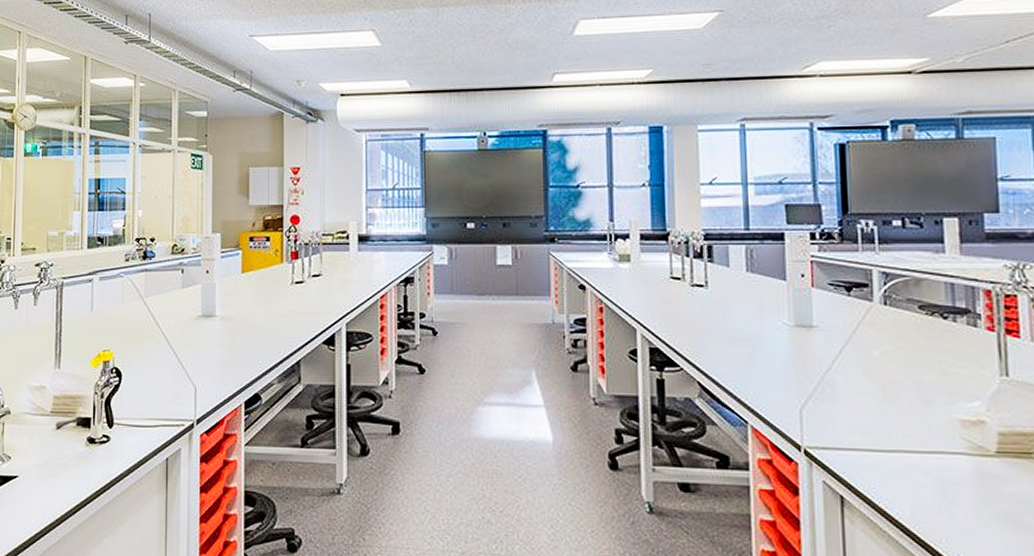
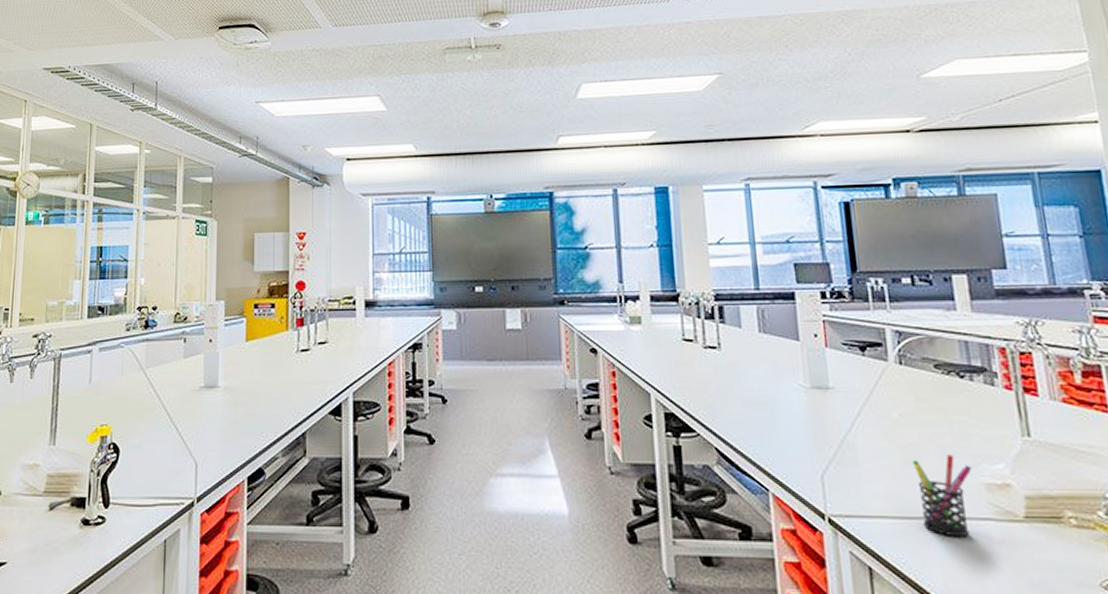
pen holder: none [889,392,948,470] -> present [911,454,972,538]

